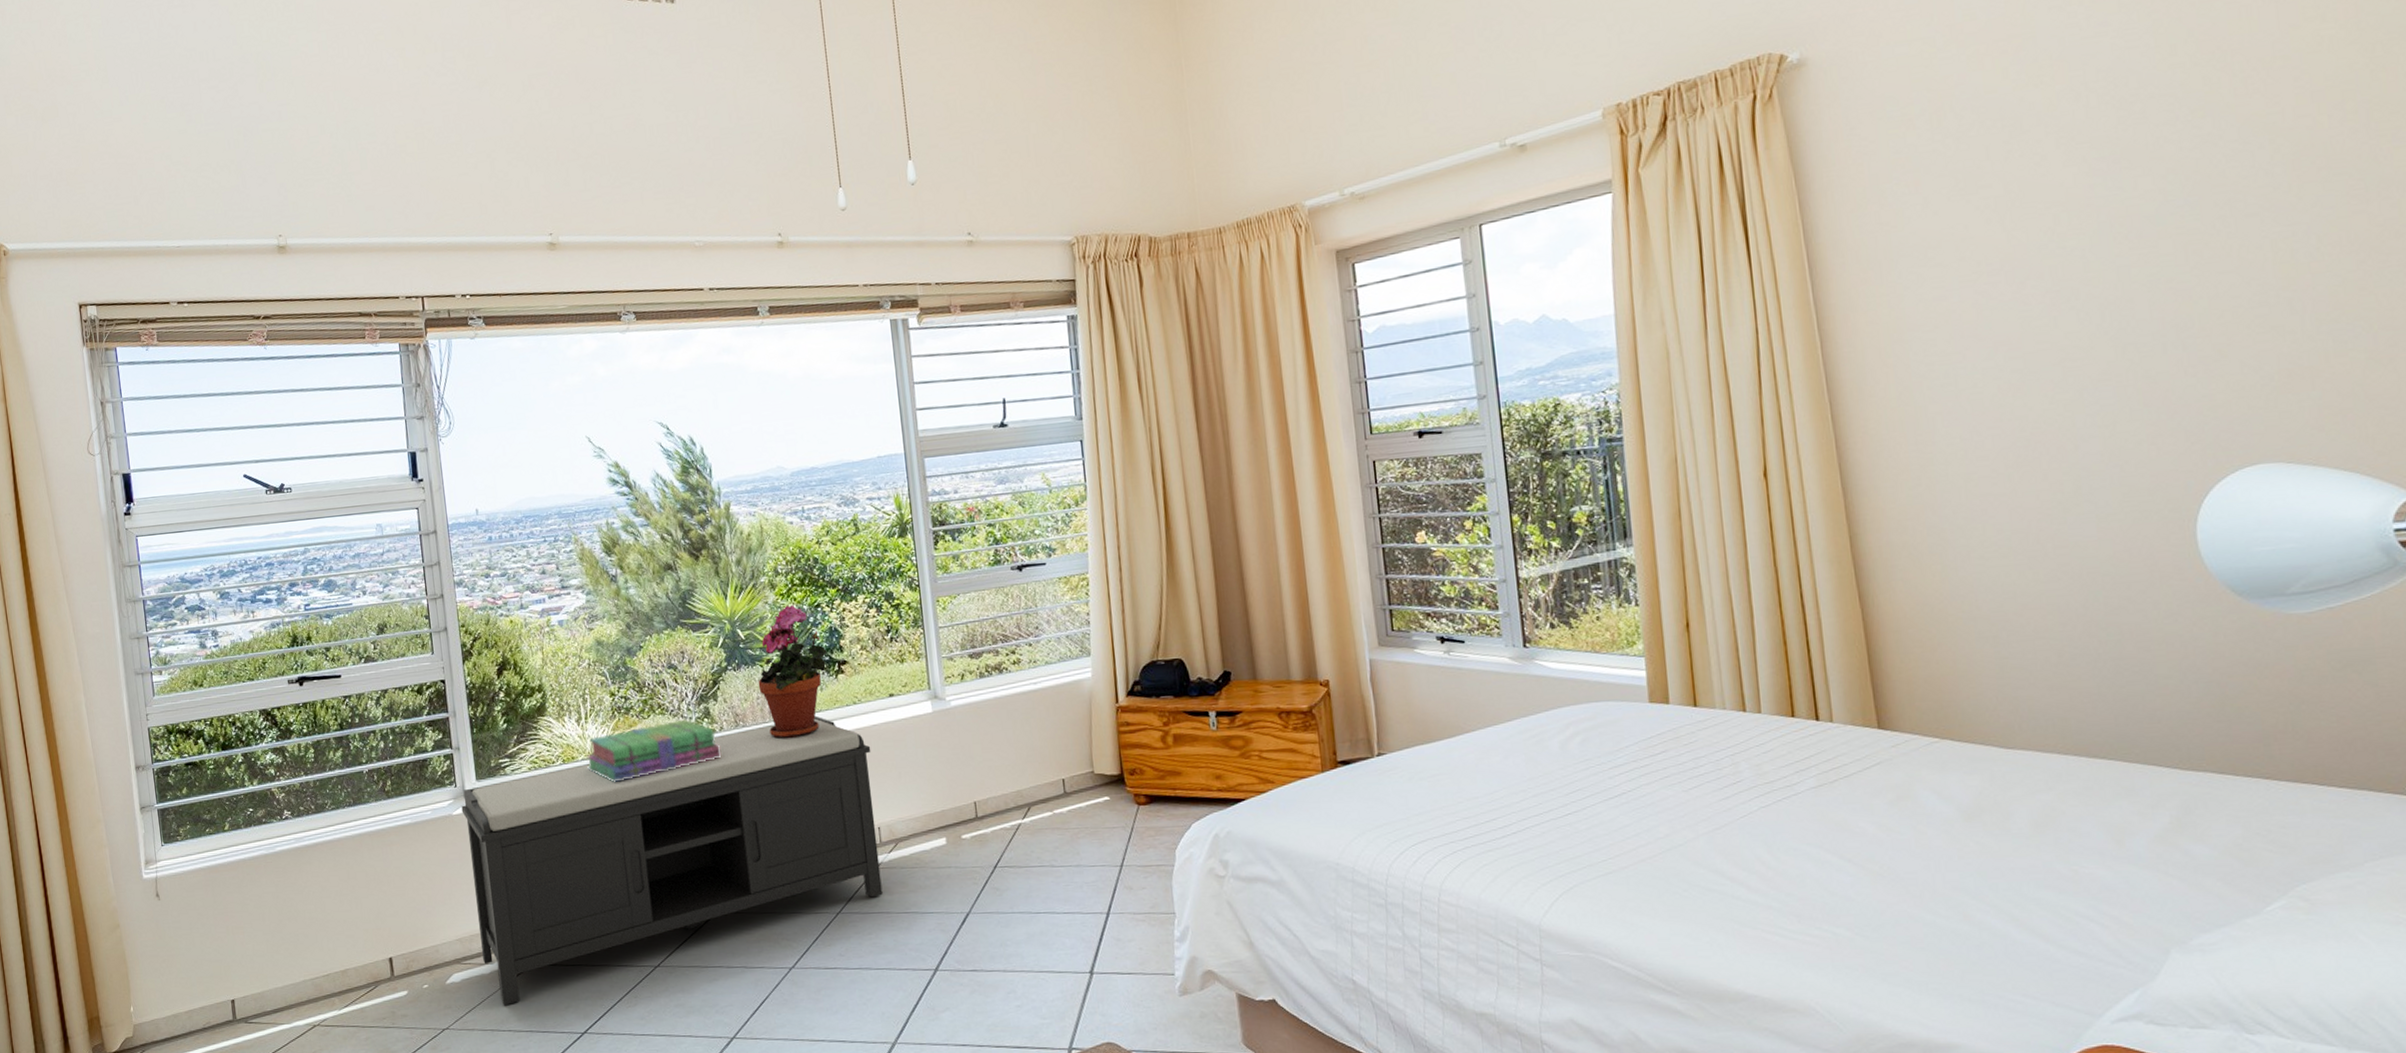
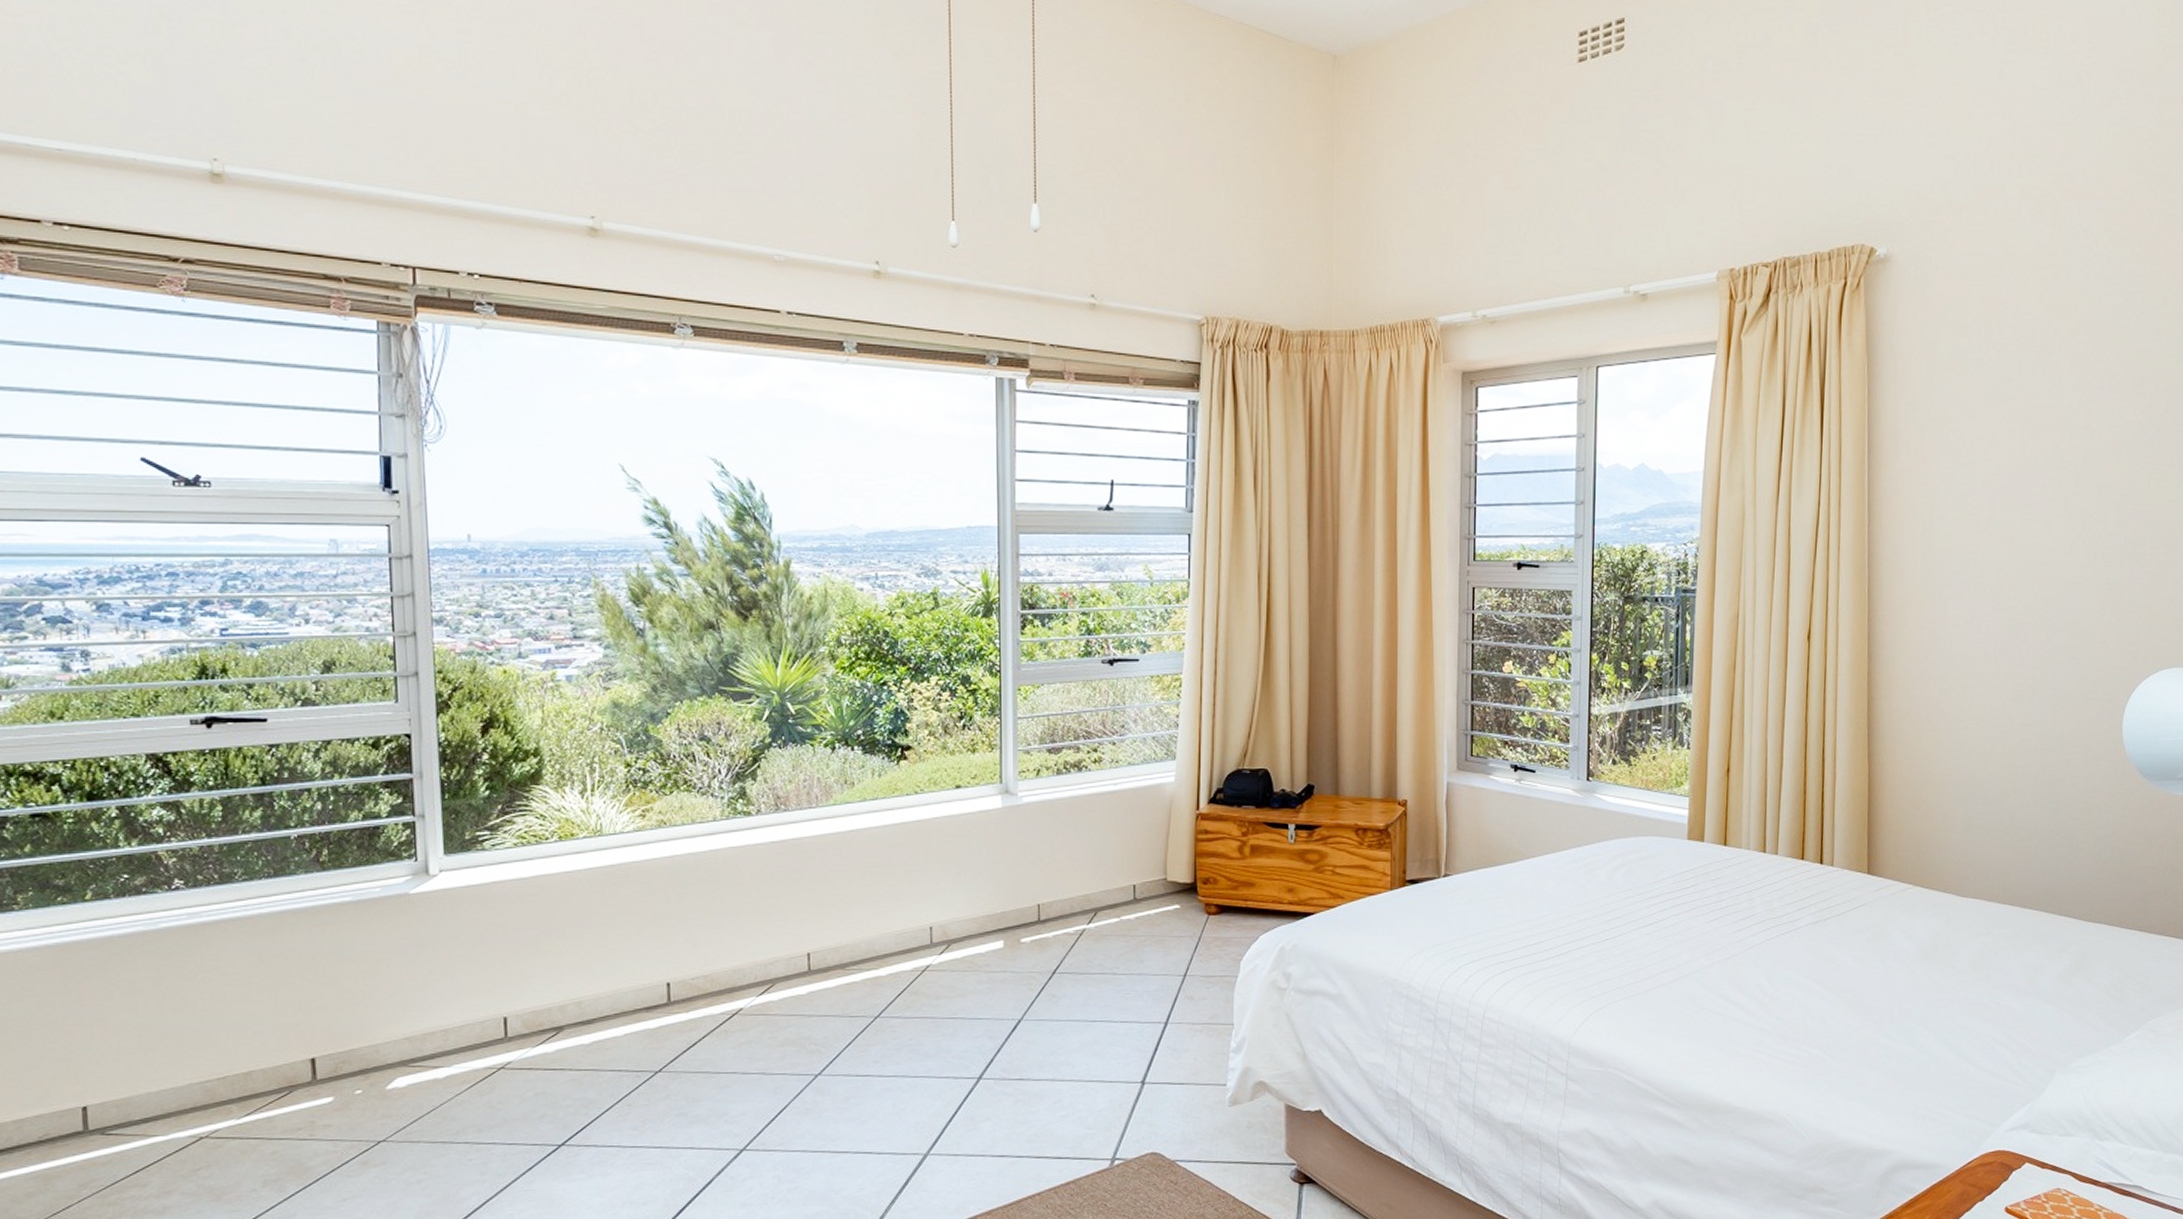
bench: present [461,715,883,1006] -> none [421,803,930,1115]
stack of books: present [586,719,722,782] -> none [589,798,756,864]
potted plant: present [758,605,827,739] -> none [806,681,890,827]

